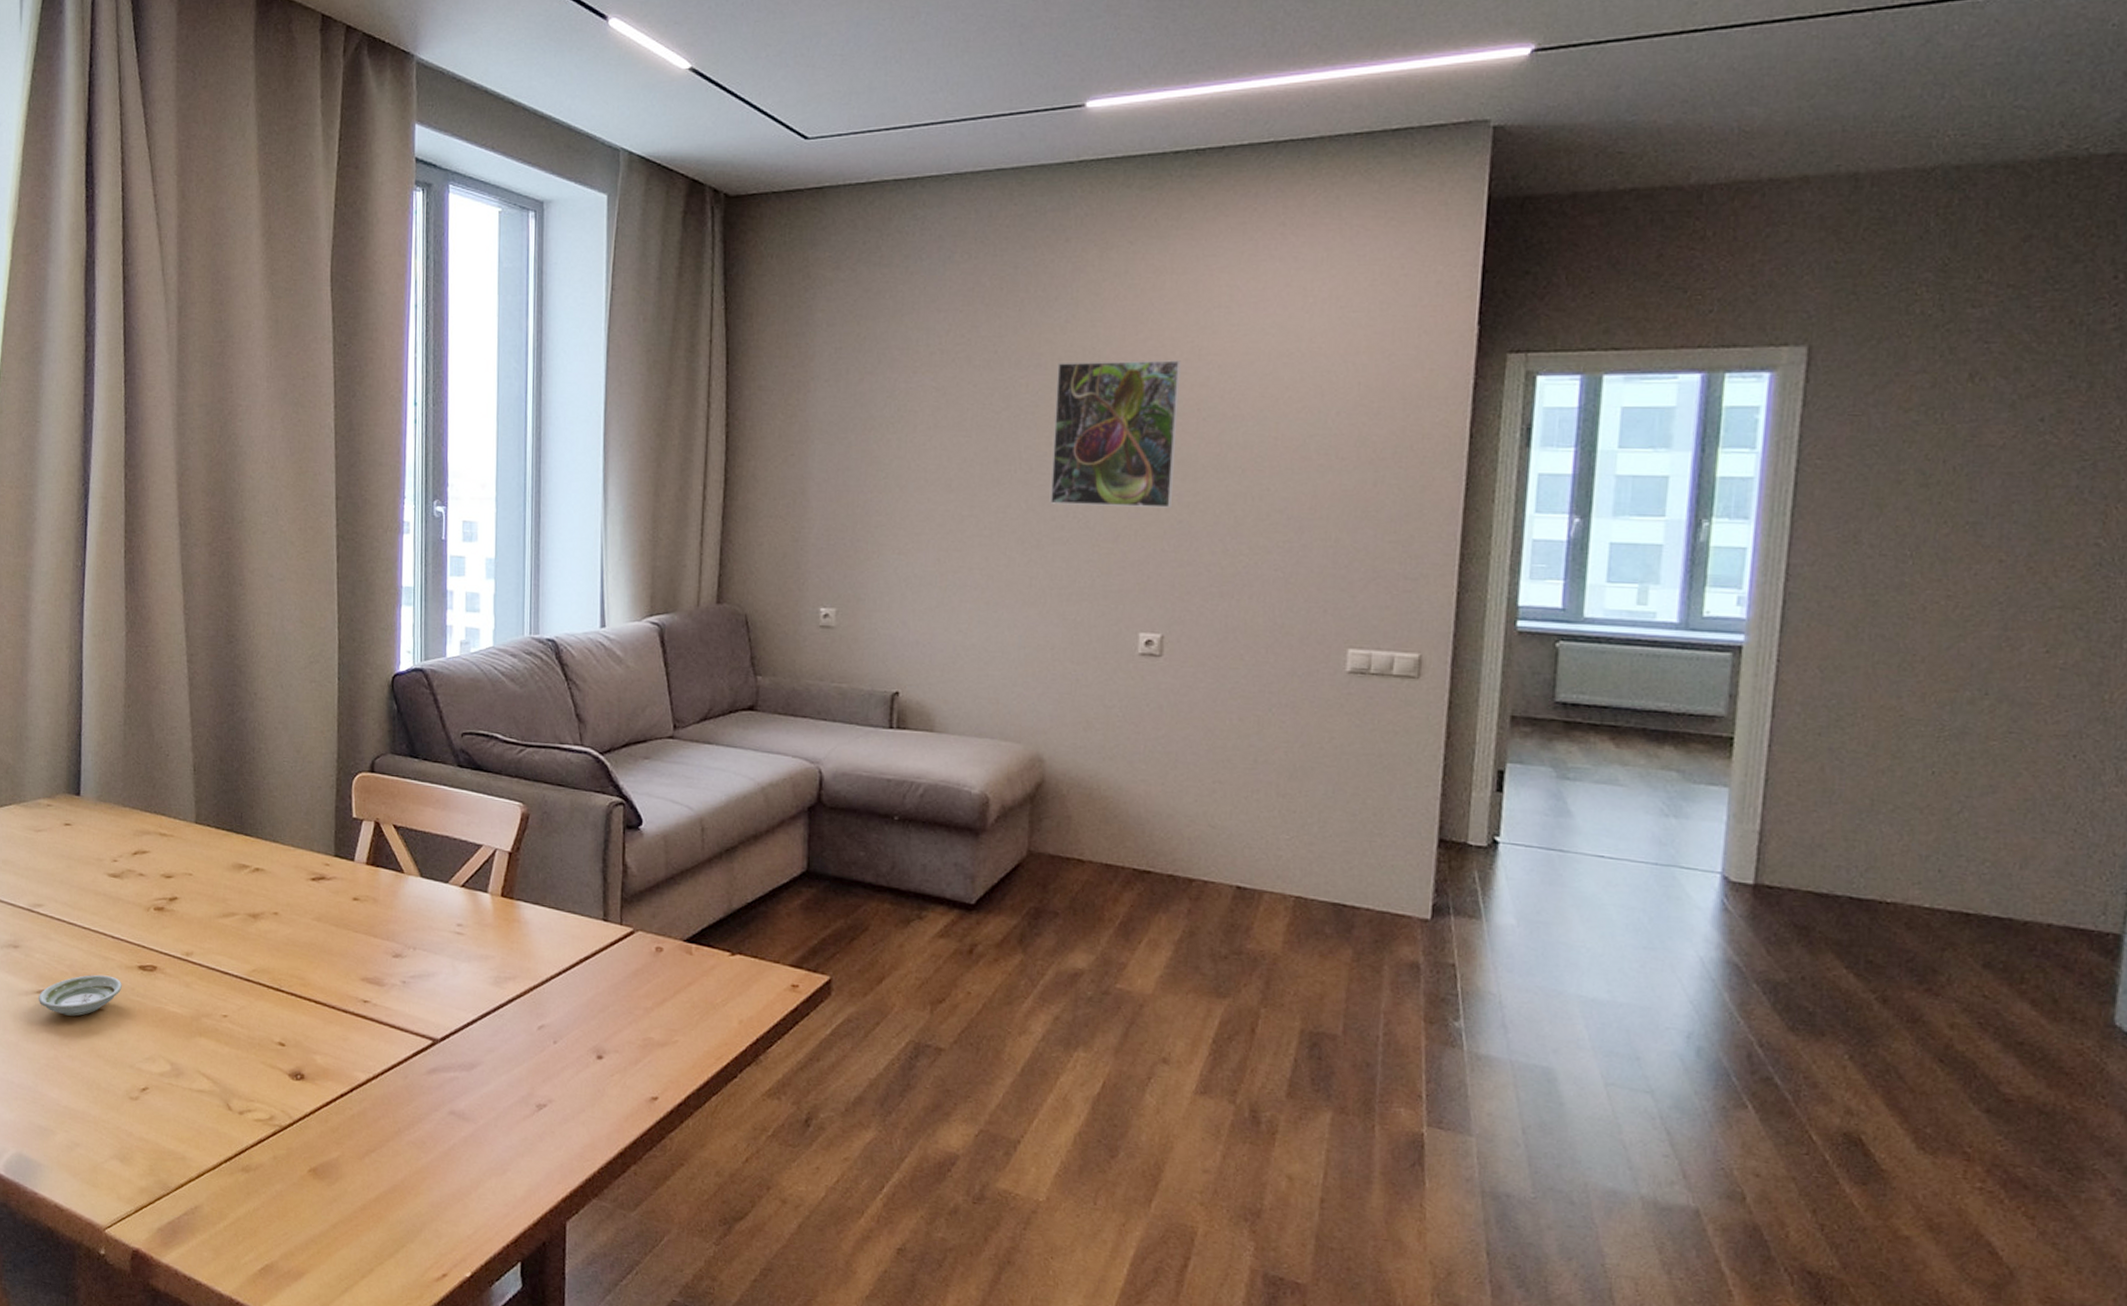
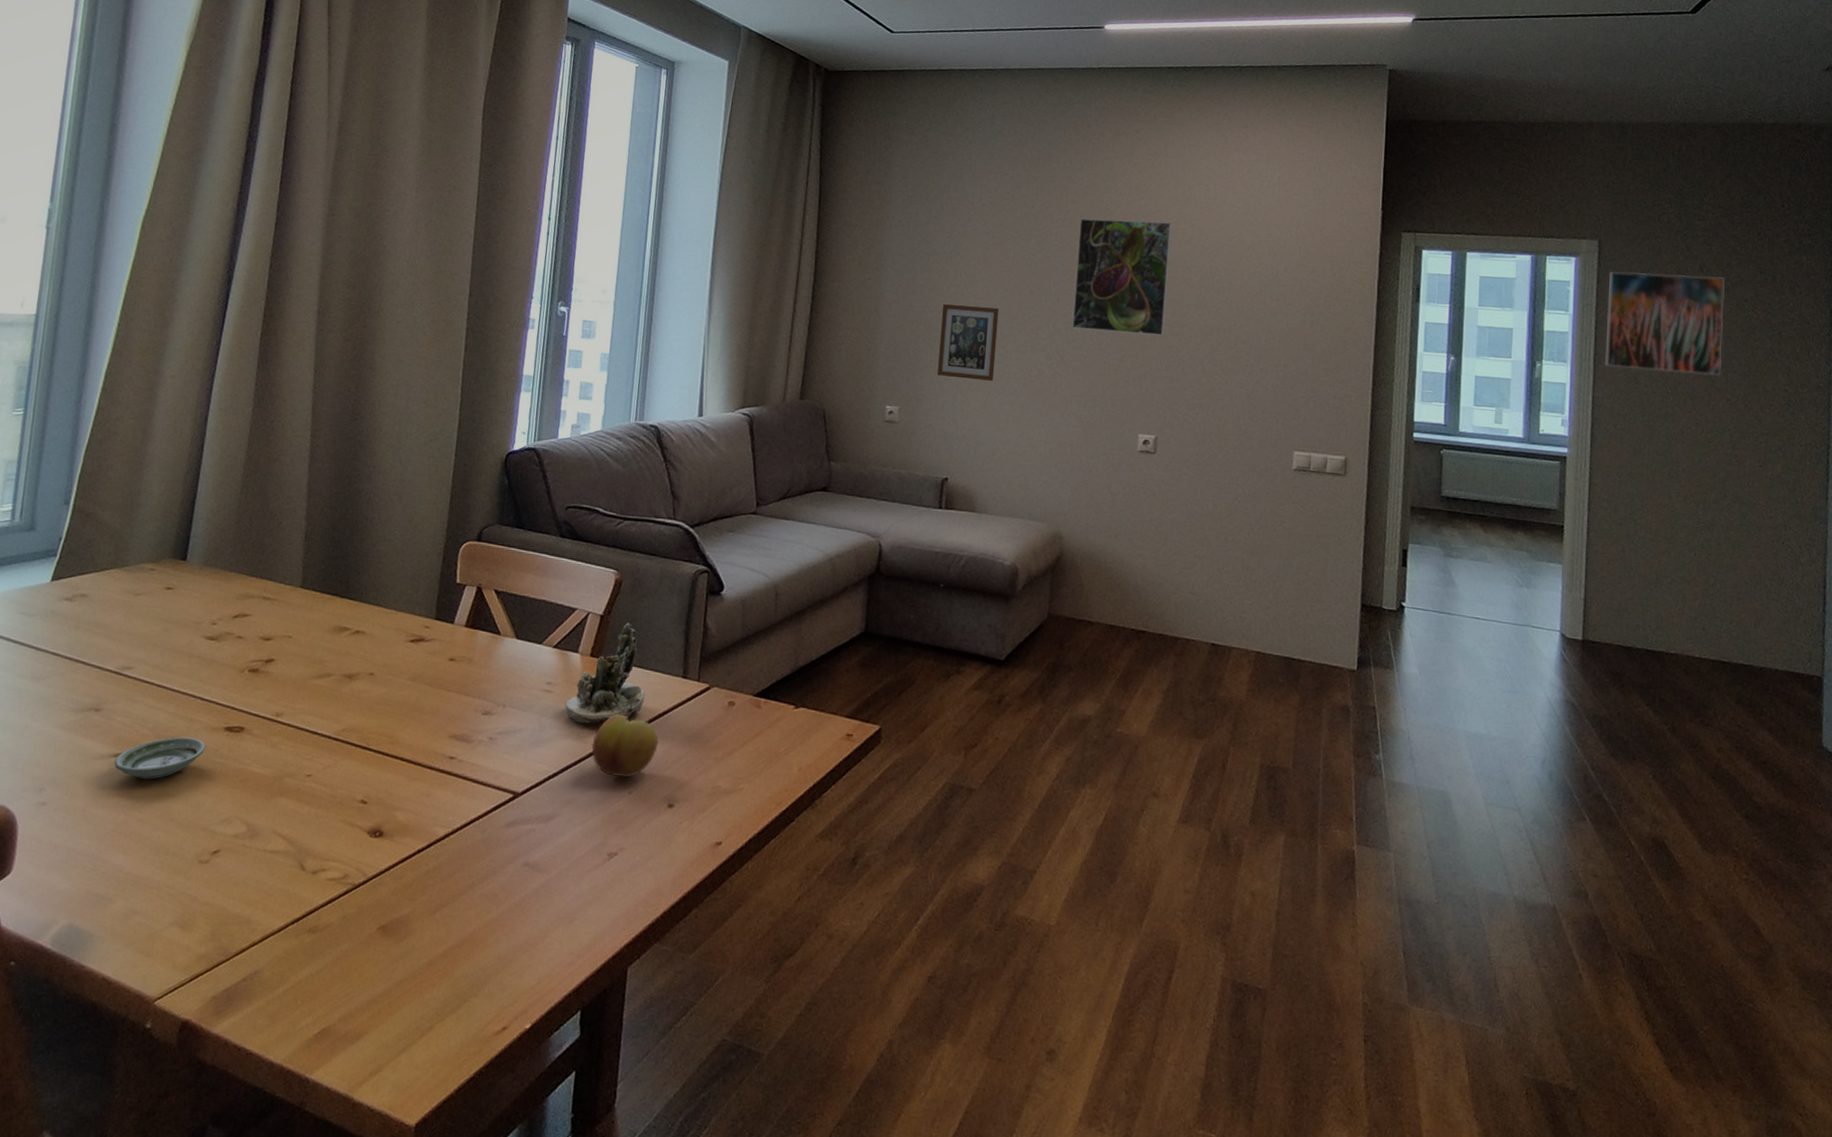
succulent planter: none [478,860,564,969] -> present [565,622,645,724]
fruit: none [510,959,582,1026] -> present [591,715,659,777]
picture frame: none [881,481,956,573] -> present [937,304,999,381]
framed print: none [1808,387,2008,529] -> present [1605,272,1724,376]

